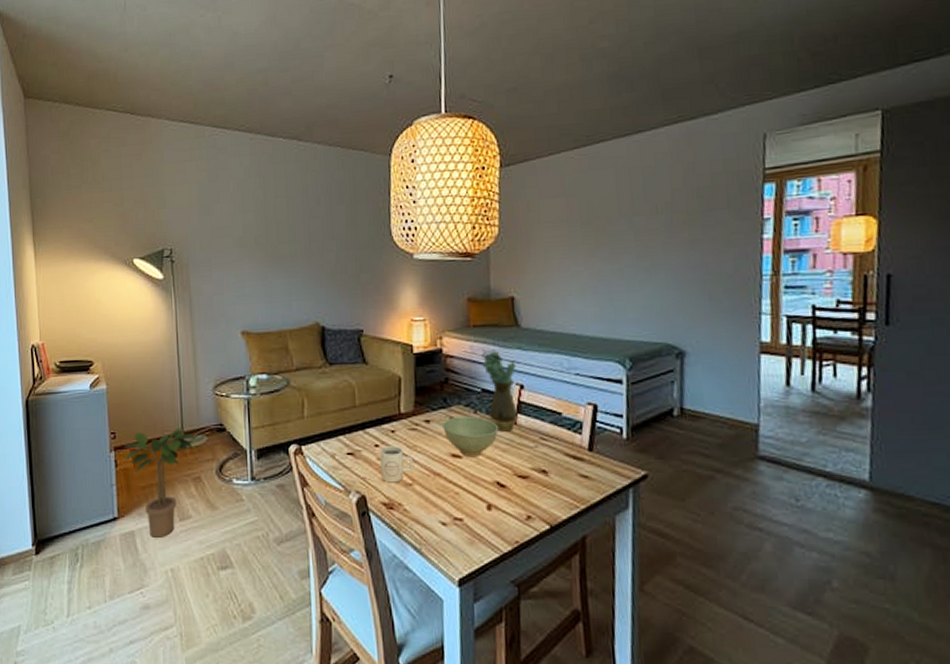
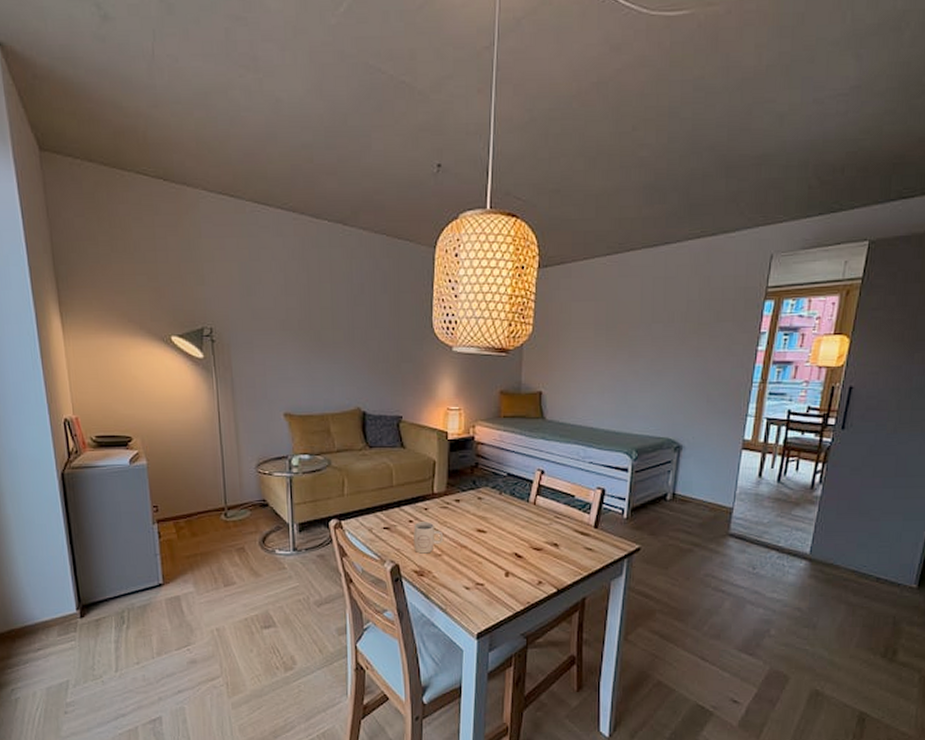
potted plant: present [123,426,196,538] -> none [166,501,239,601]
bowl: present [442,415,499,458] -> none [471,496,520,533]
vase: present [481,348,518,432] -> none [509,437,538,511]

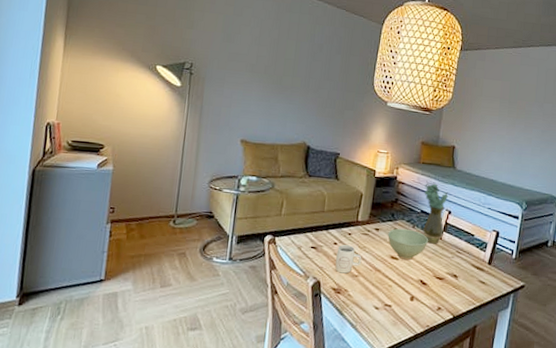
bowl: none [471,496,520,533] -> present [388,228,429,261]
vase: none [509,437,538,511] -> present [423,180,448,244]

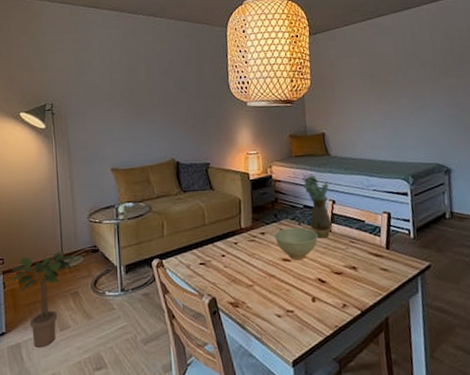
potted plant: none [120,209,187,300] -> present [11,249,74,348]
mug: present [335,245,362,274] -> none [226,255,254,286]

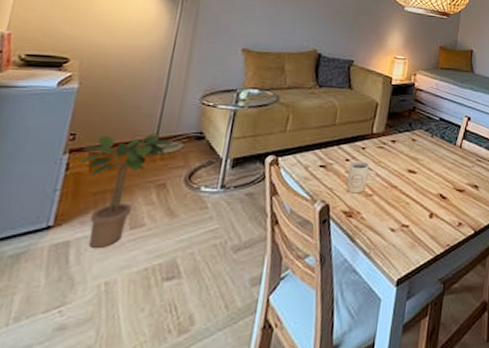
mug: none [226,255,254,286] -> present [347,161,377,193]
bowl: present [274,227,319,261] -> none [405,138,448,174]
vase: present [302,173,332,238] -> none [442,86,467,153]

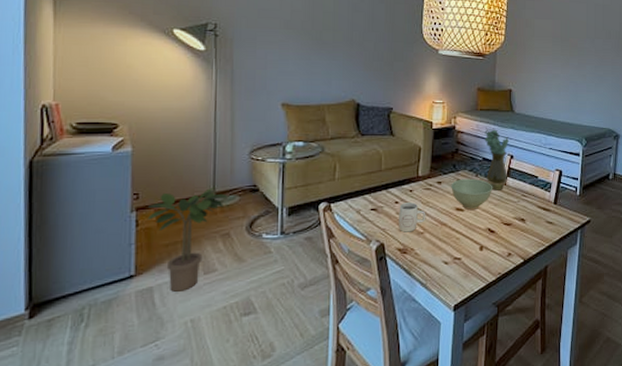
bowl: none [405,138,448,174] -> present [451,178,493,211]
vase: none [442,86,467,153] -> present [484,127,509,191]

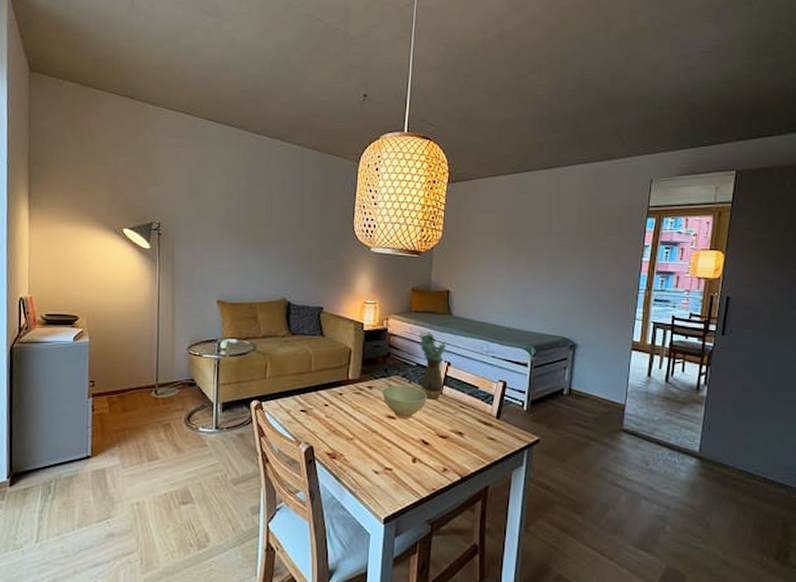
potted plant: present [147,187,228,292] -> none [101,379,169,475]
mug: present [399,202,426,233] -> none [328,406,356,437]

